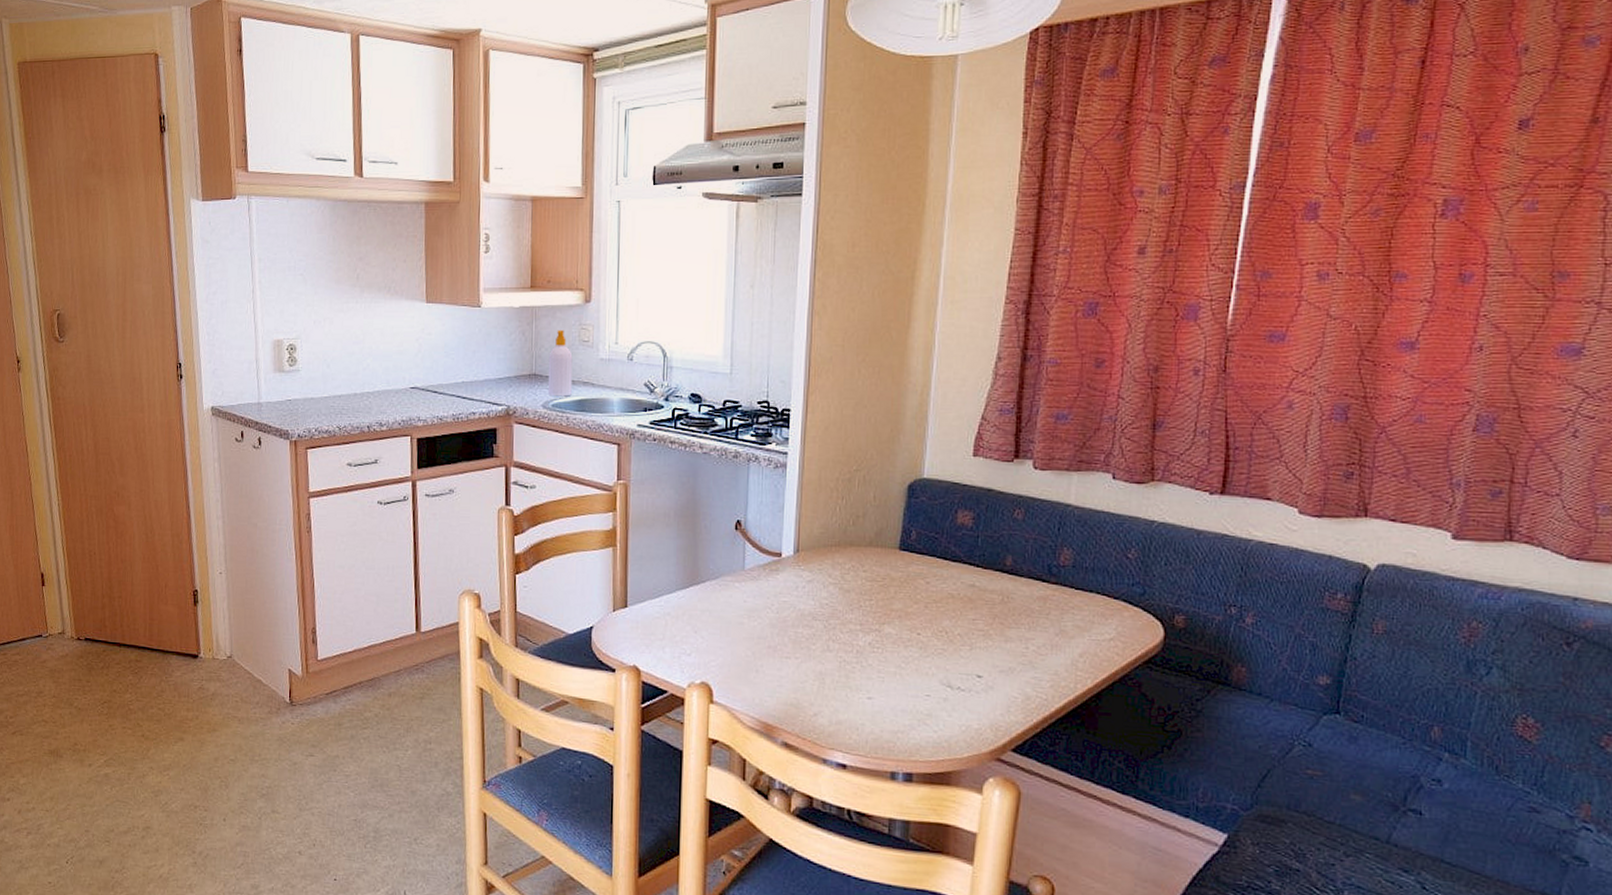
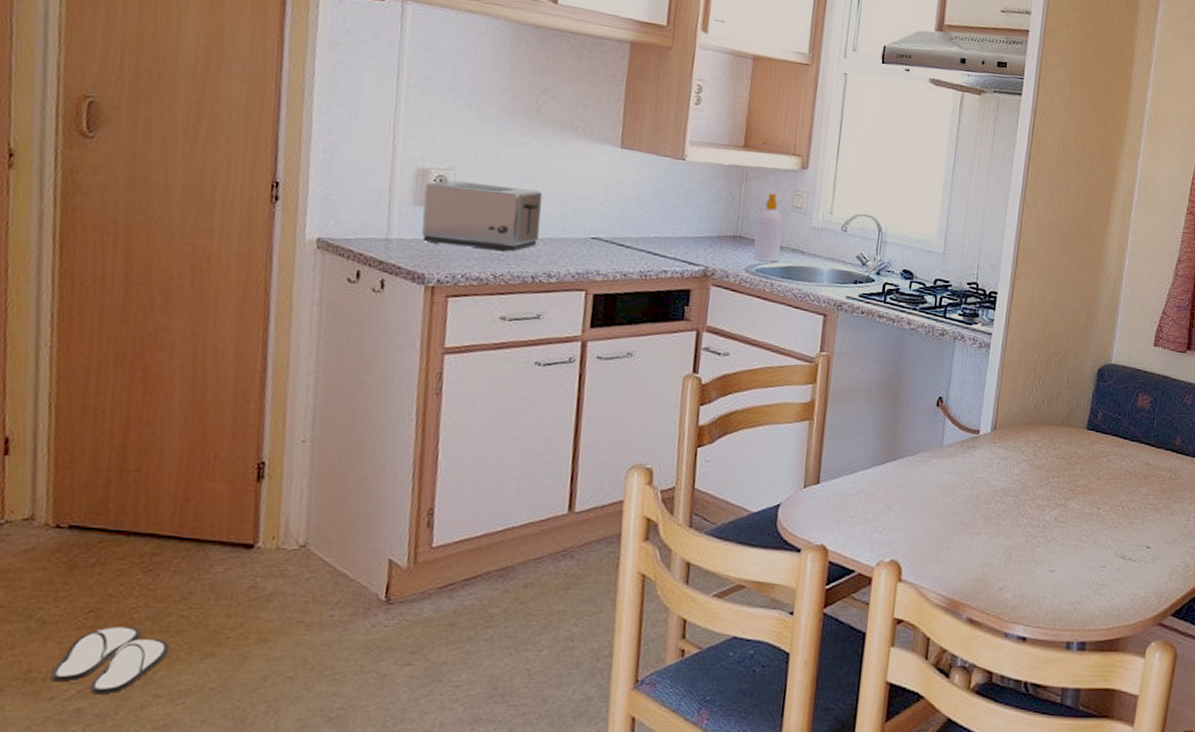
slippers: none [88,714,155,765] -> present [50,627,170,695]
toaster: none [280,348,370,406] -> present [421,180,543,252]

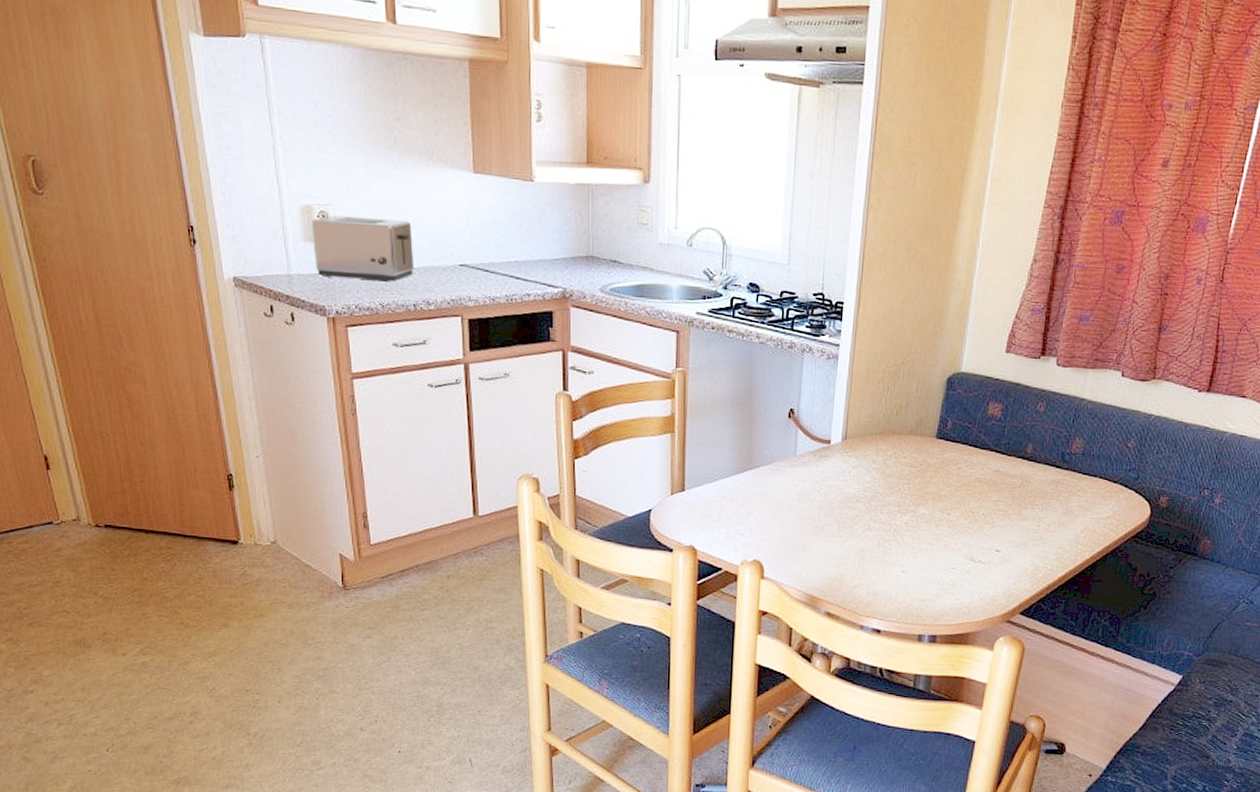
slippers: present [50,627,170,695] -> none [120,603,195,653]
soap bottle: present [752,193,784,263] -> none [605,210,631,281]

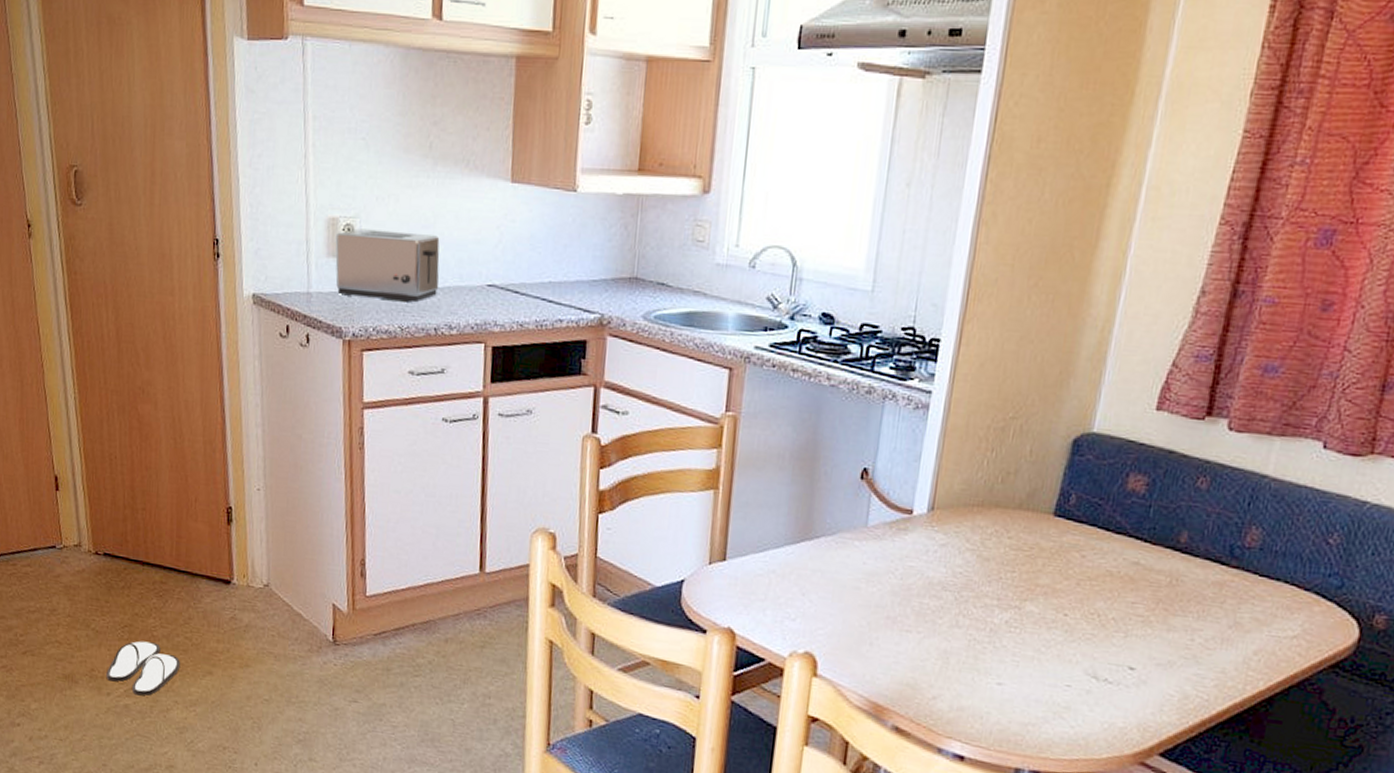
slippers: none [120,603,195,653] -> present [106,641,181,696]

